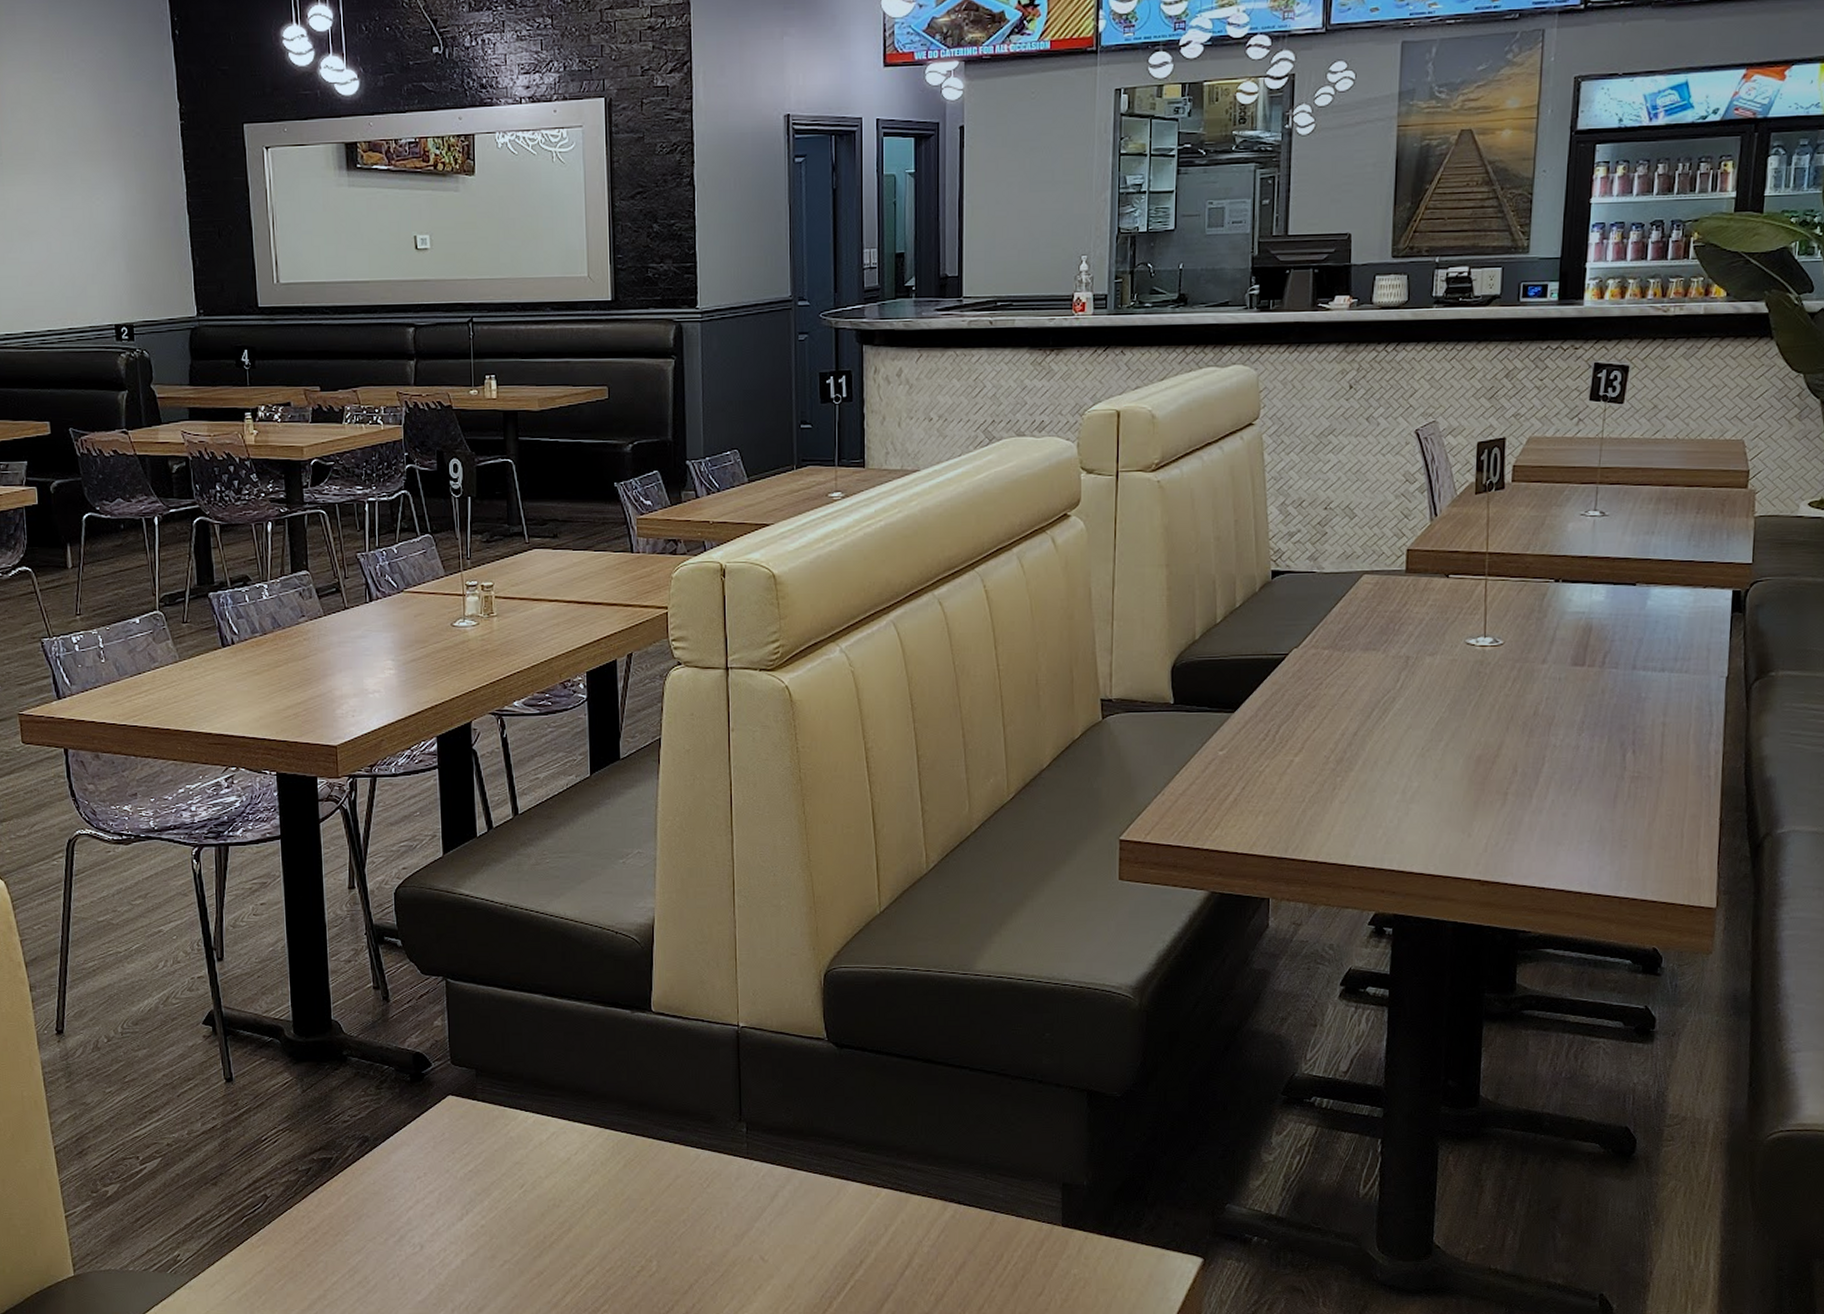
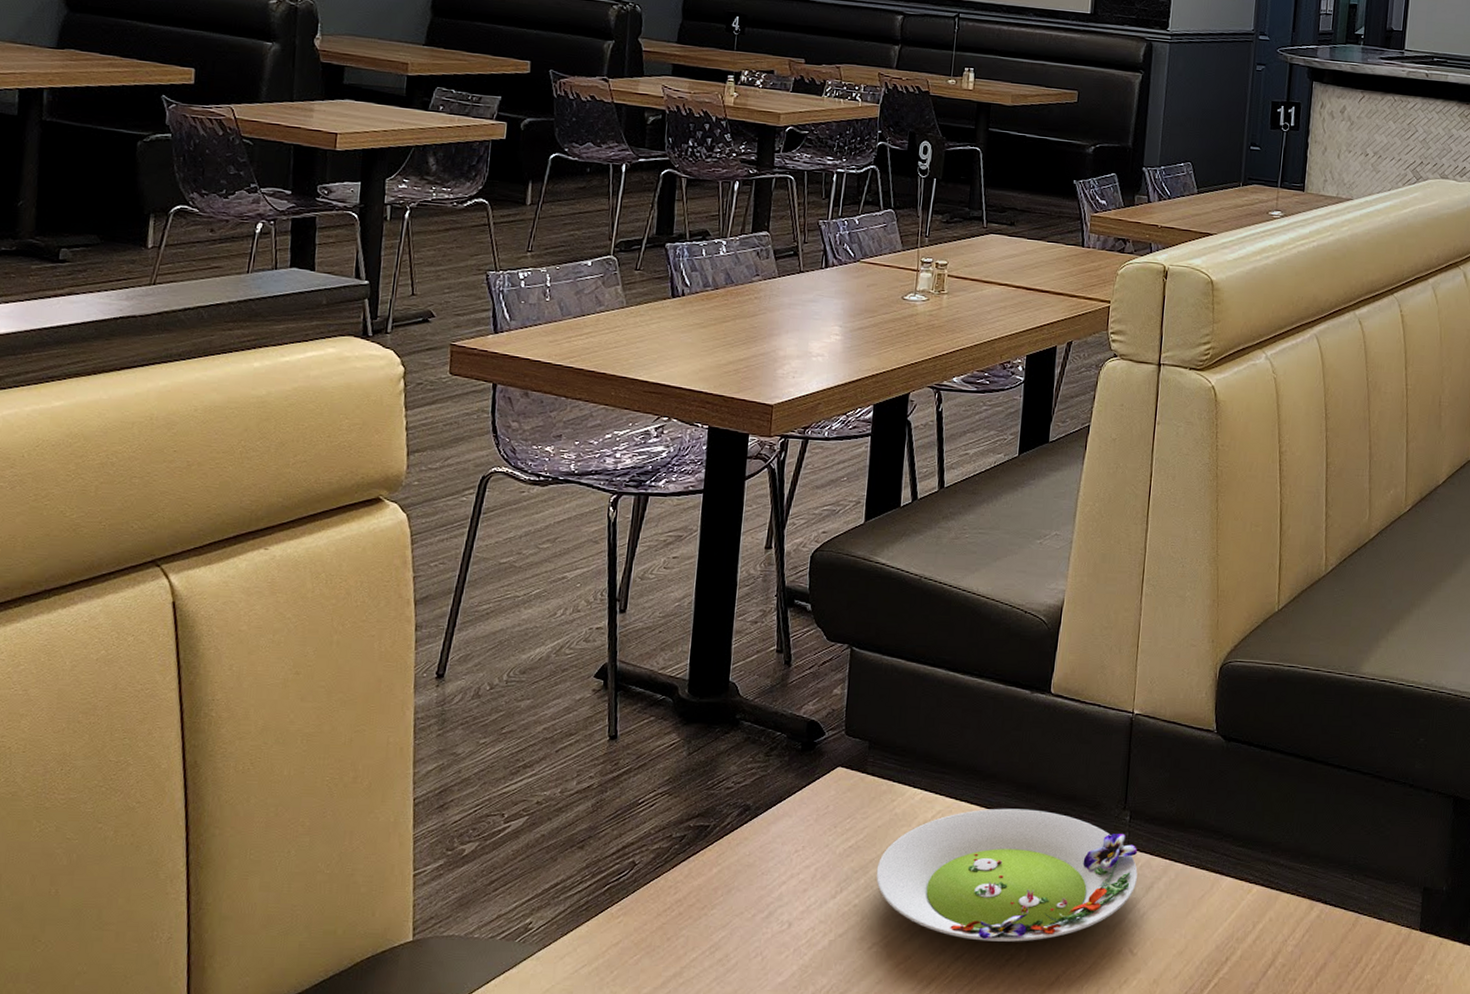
salad plate: none [499,1126,760,1255] -> present [876,808,1138,942]

